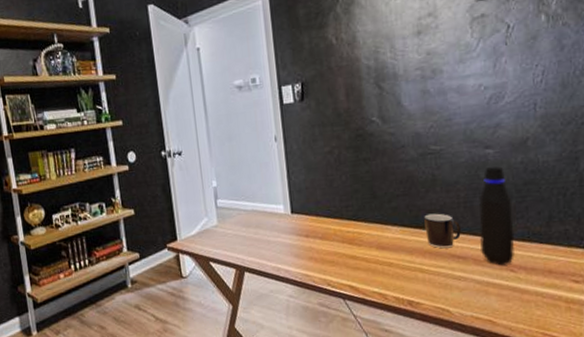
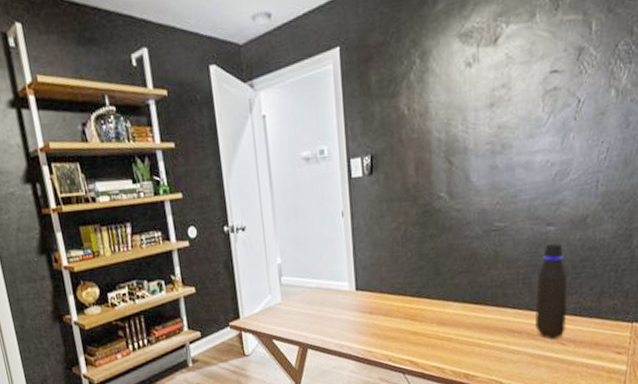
mug: present [423,213,462,249] -> none [483,289,519,324]

